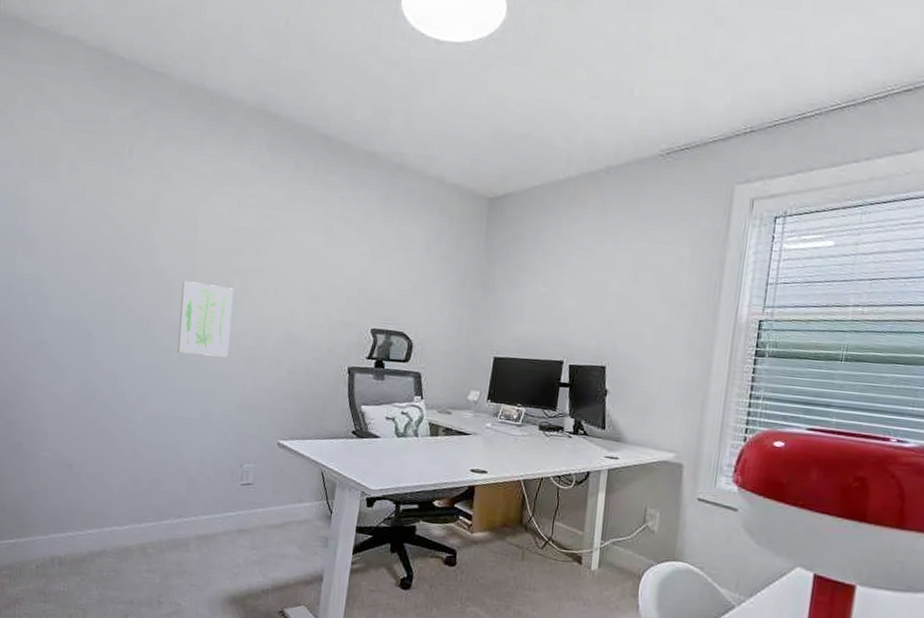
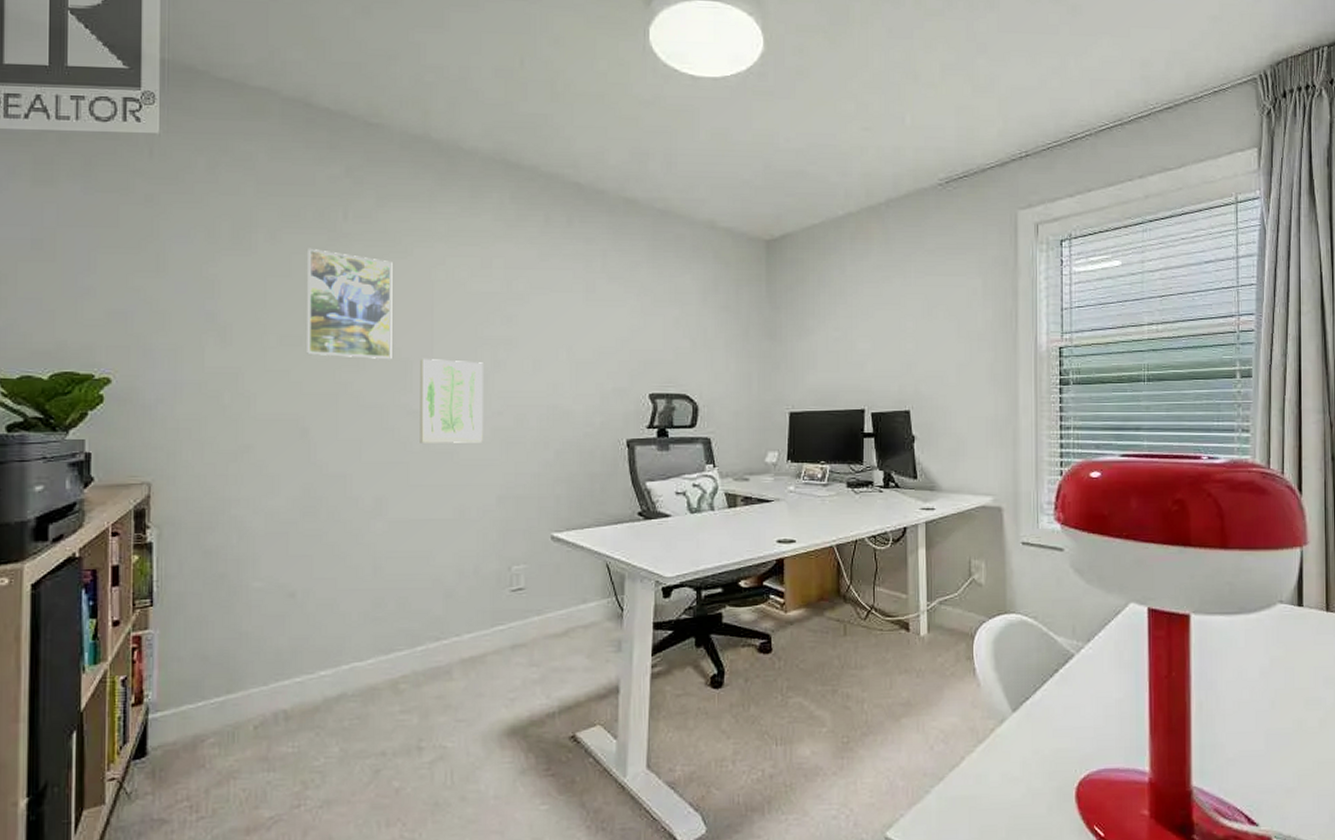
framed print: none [93,180,166,280] -> present [307,249,393,360]

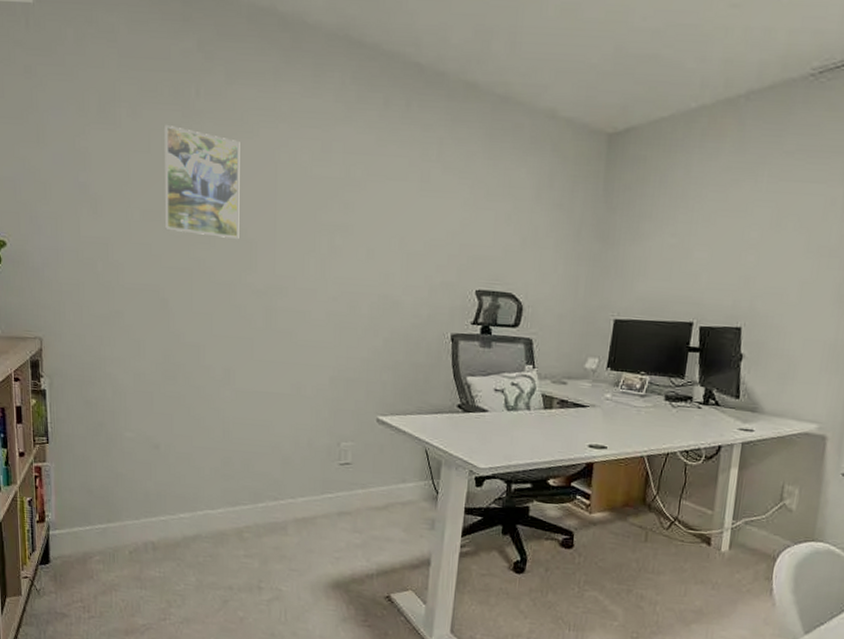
wall art: present [420,359,483,443] -> none [263,241,321,326]

